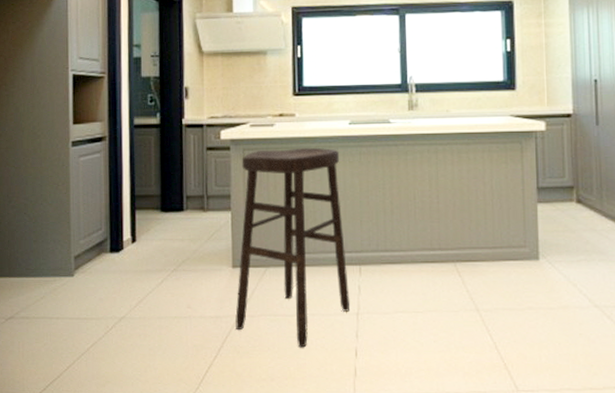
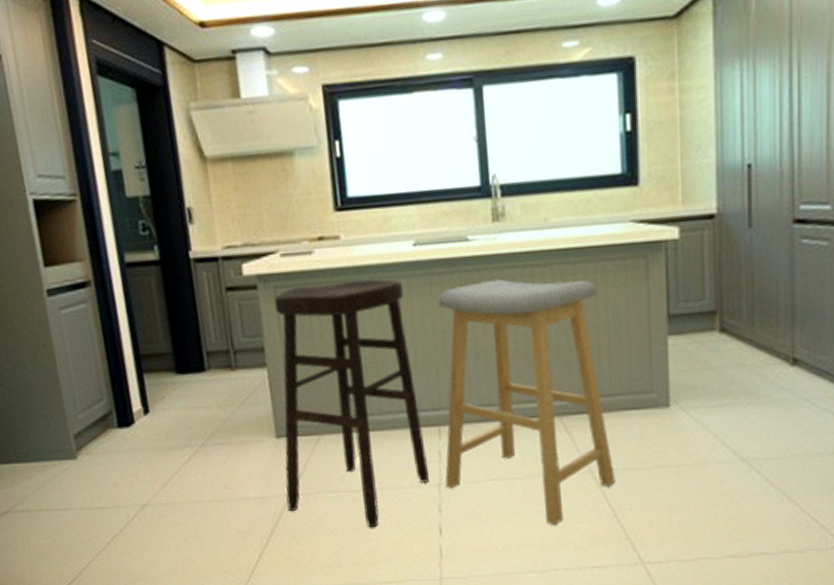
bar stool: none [363,153,497,354] -> present [437,279,616,525]

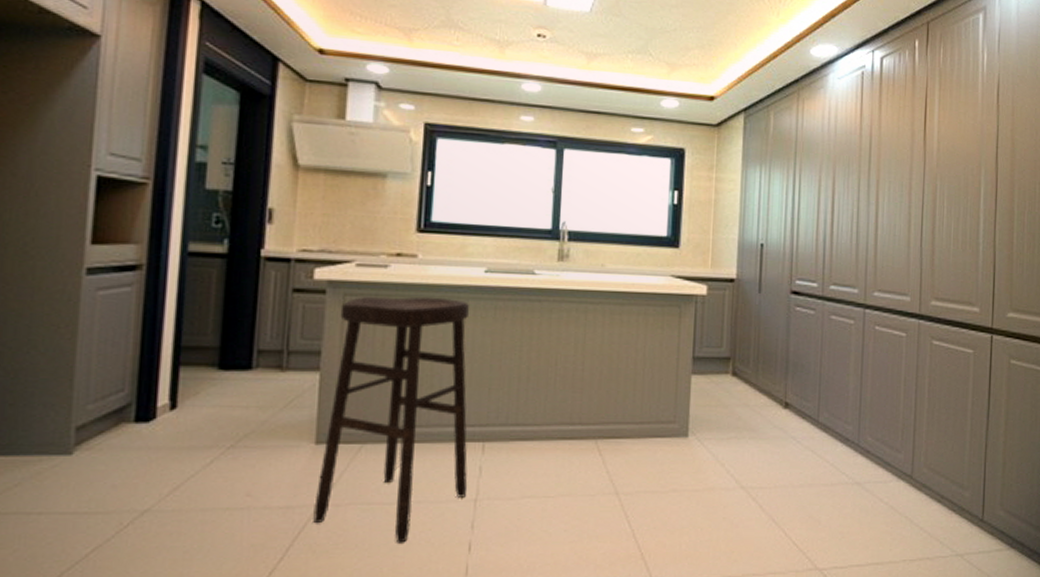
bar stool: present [437,279,616,525] -> none [482,310,639,544]

